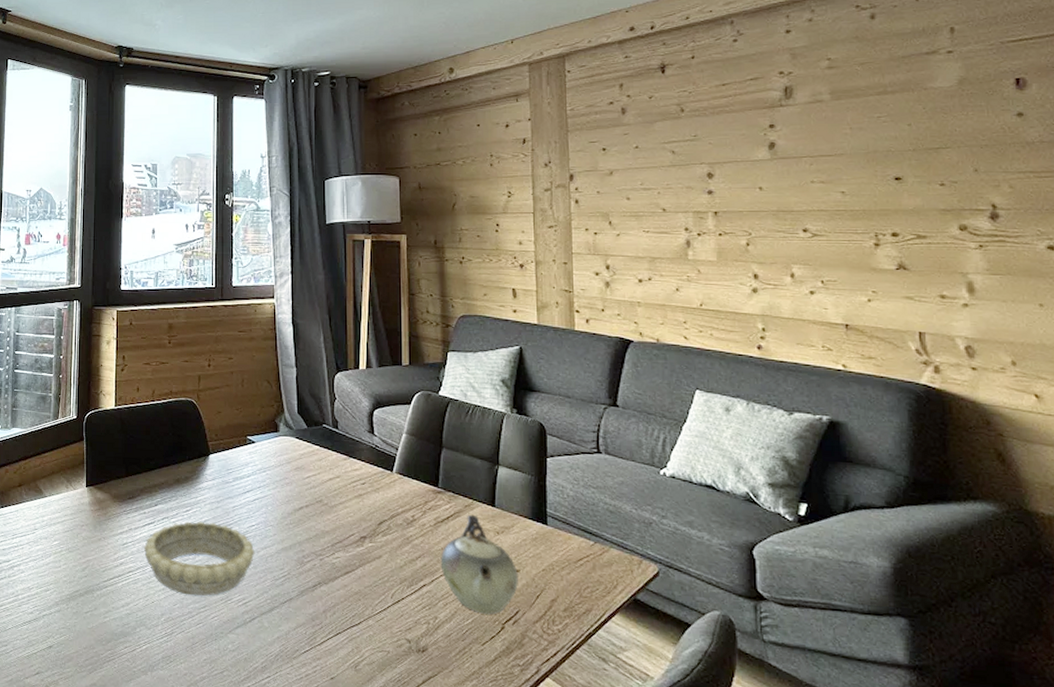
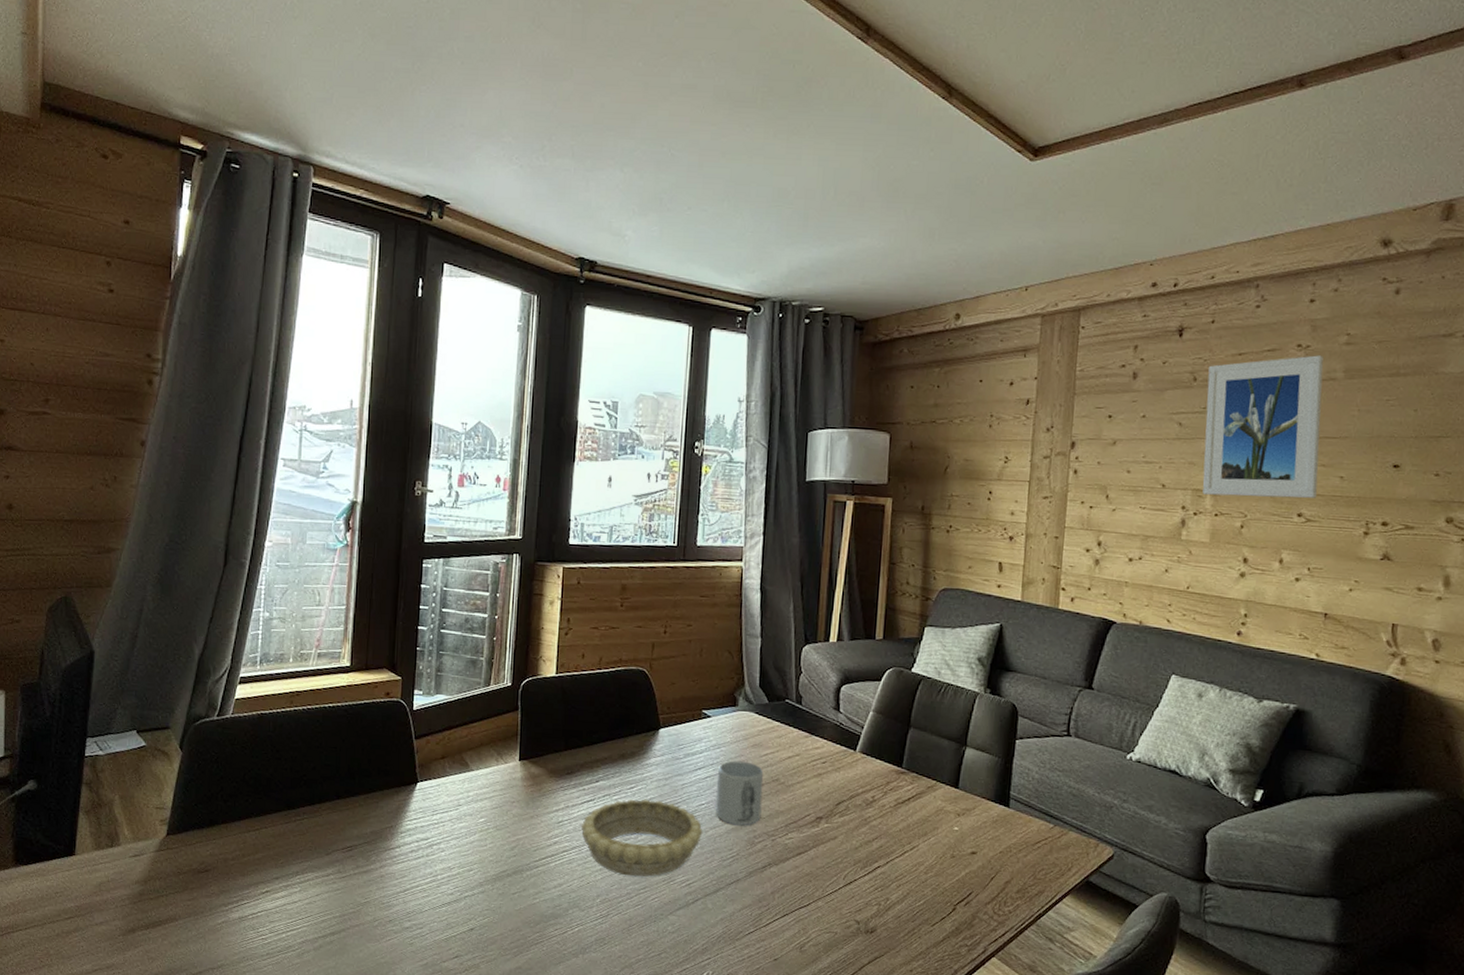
mug: none [264,483,308,546] -> present [716,760,764,826]
teapot: present [440,514,518,614] -> none [897,796,975,896]
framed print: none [695,80,821,216] -> present [1202,355,1323,499]

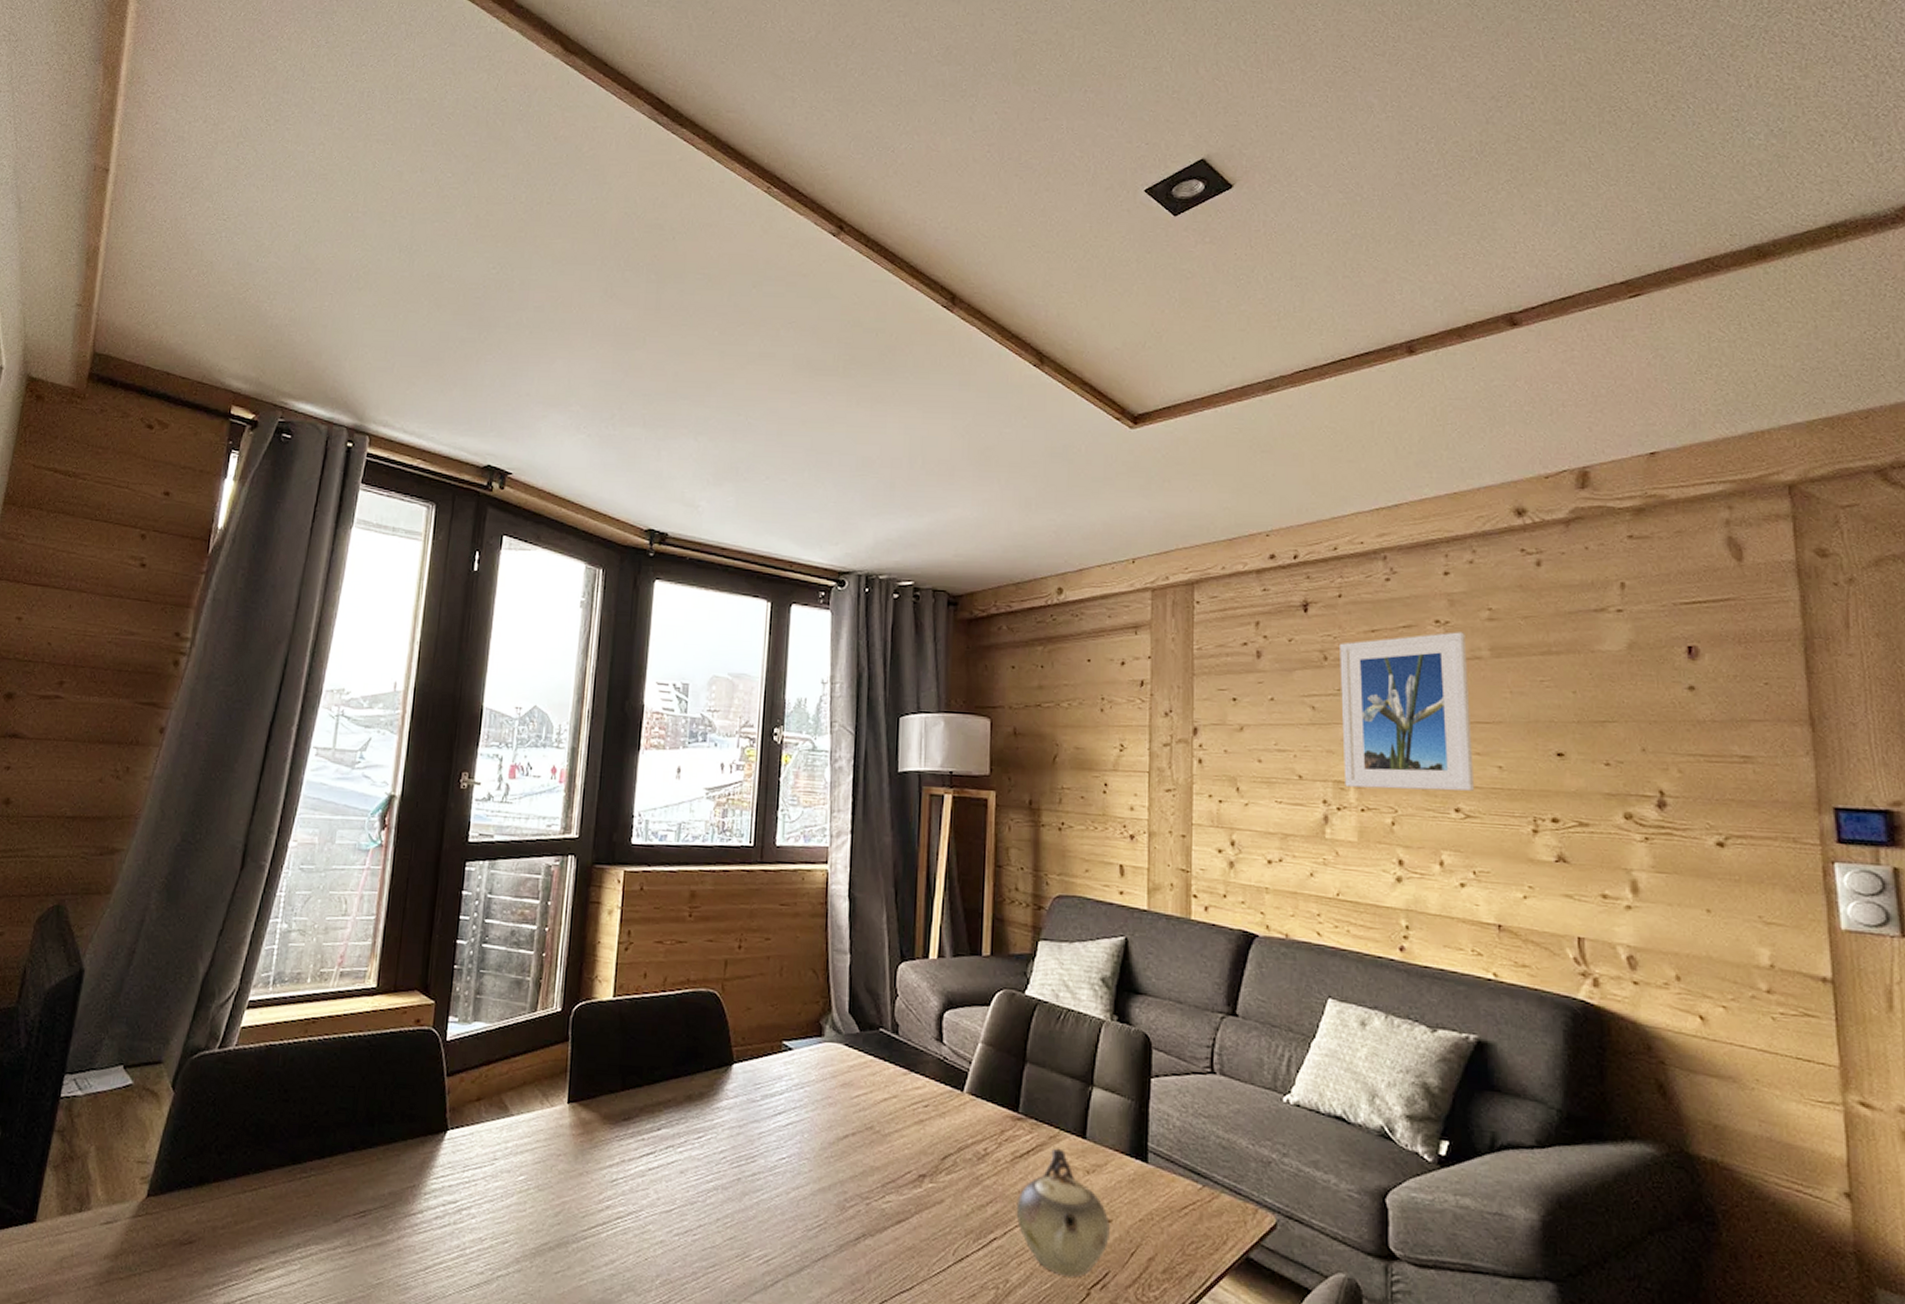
decorative bowl: present [580,799,703,877] -> none [638,1151,784,1252]
mug: present [716,760,764,826] -> none [799,1103,856,1185]
teapot: none [897,796,975,896] -> present [1016,1148,1110,1277]

